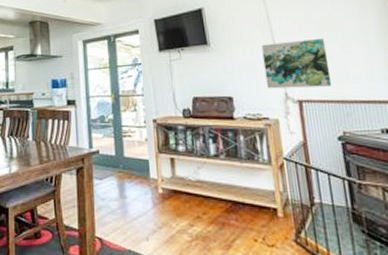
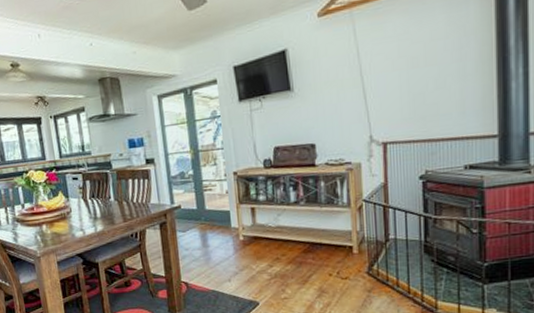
wall art: present [261,38,332,89] -> none [348,73,420,133]

